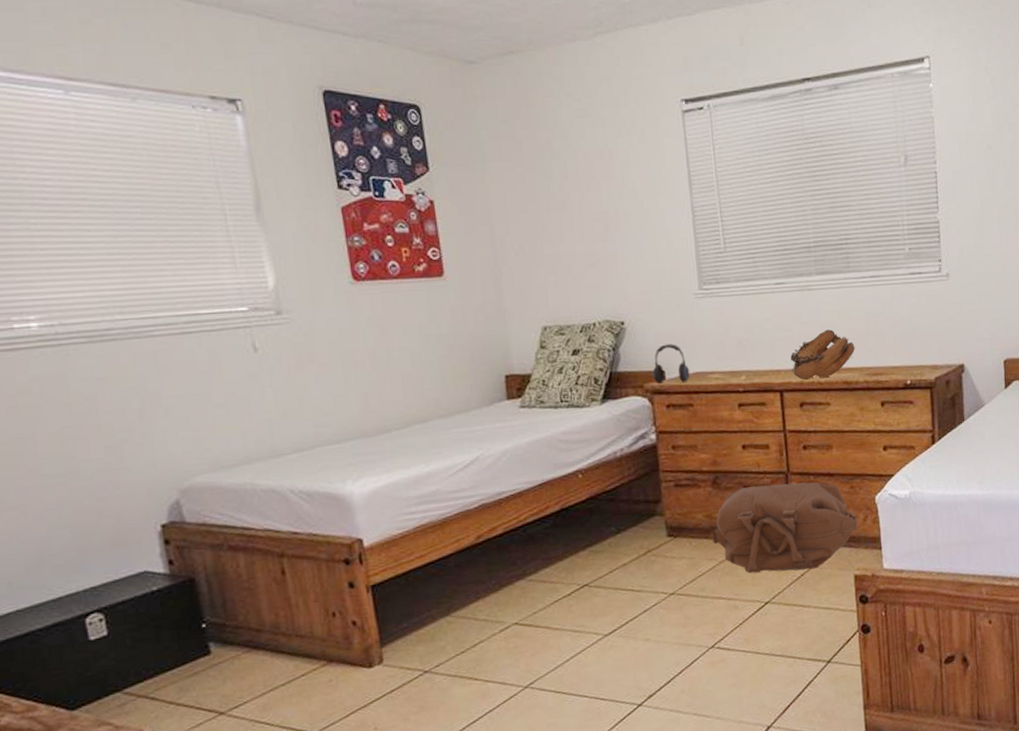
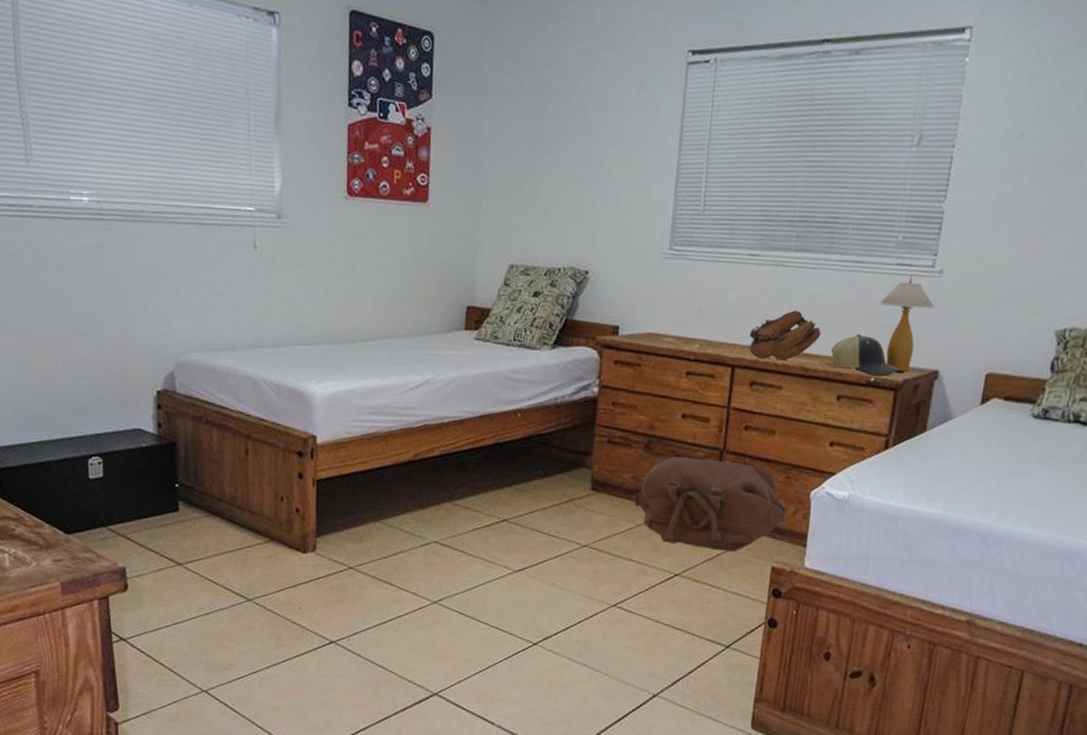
headphones: present [652,343,690,385] -> none [606,299,644,342]
baseball cap: none [866,342,934,380] -> present [830,334,904,378]
table lamp: none [901,281,949,371] -> present [879,274,935,373]

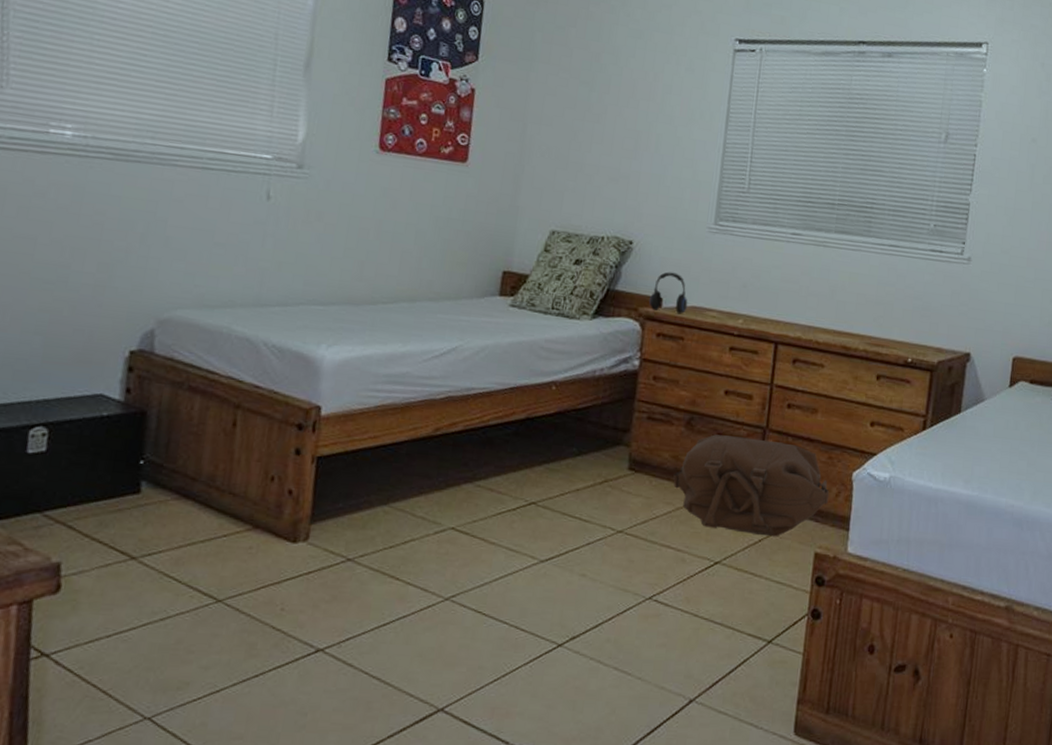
headphones: none [606,299,644,342] -> present [649,271,688,315]
baseball glove: present [748,310,821,361] -> none [791,290,861,339]
baseball cap: present [830,334,904,378] -> none [870,315,938,358]
table lamp: present [879,274,935,373] -> none [914,260,965,354]

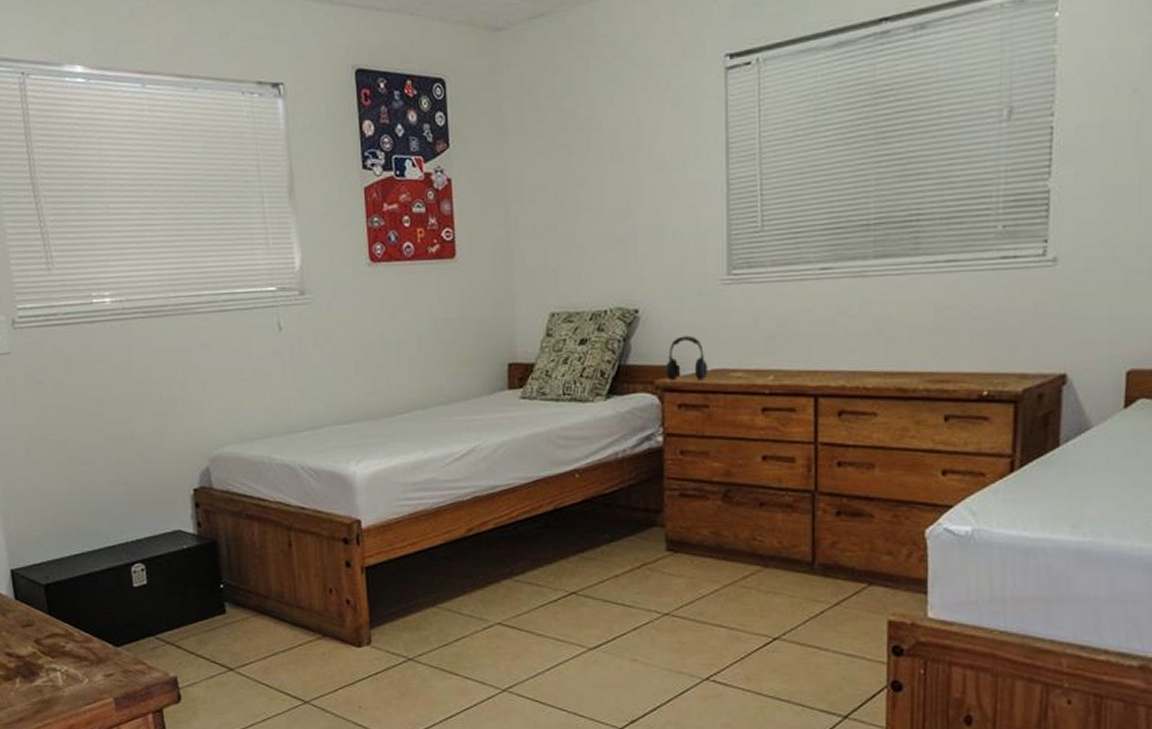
duffel bag: present [673,434,830,537] -> none [716,504,899,607]

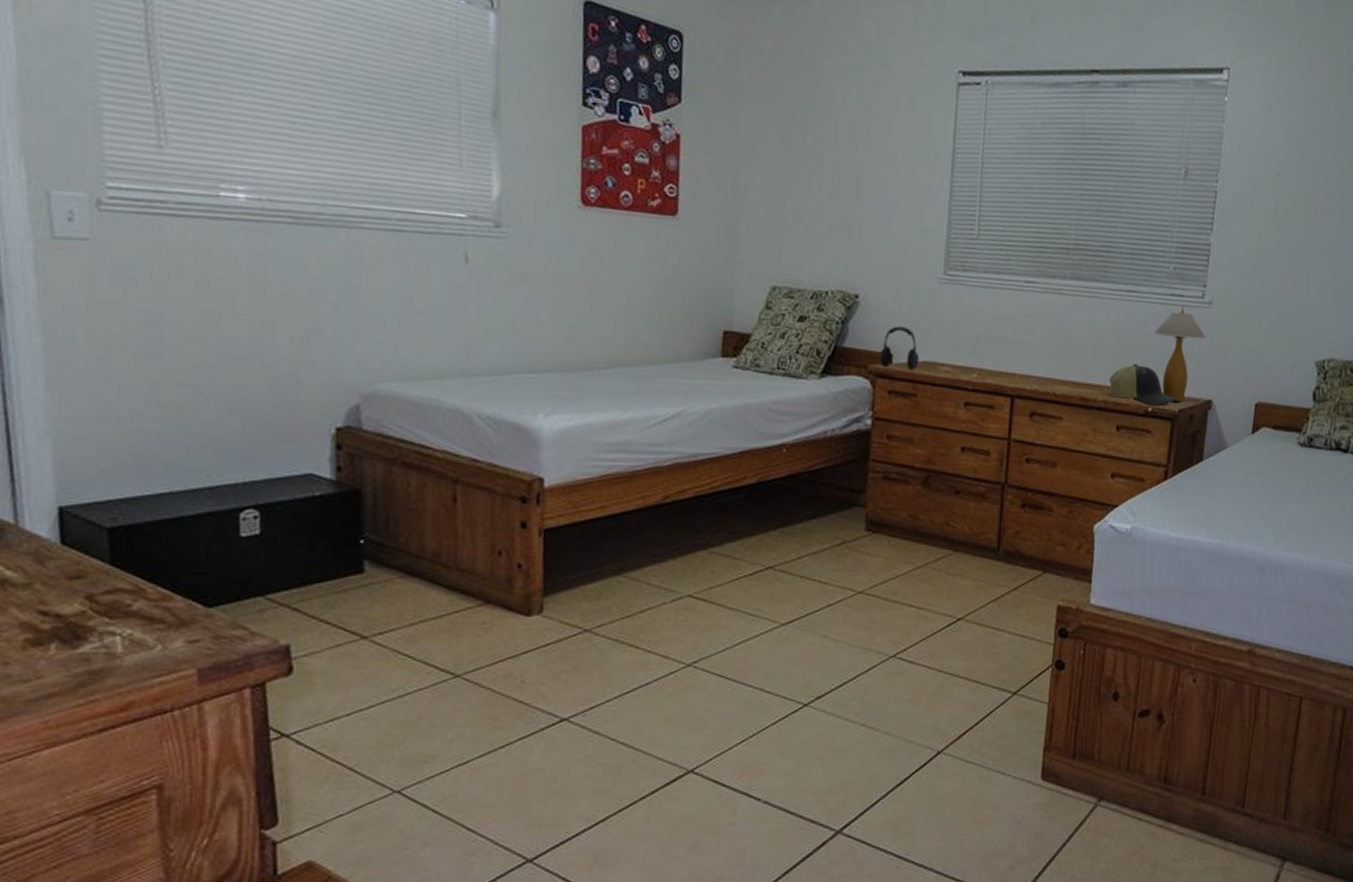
baseball cap: none [930,343,1023,390] -> present [1108,363,1179,407]
table lamp: none [983,267,1053,381] -> present [1154,304,1206,402]

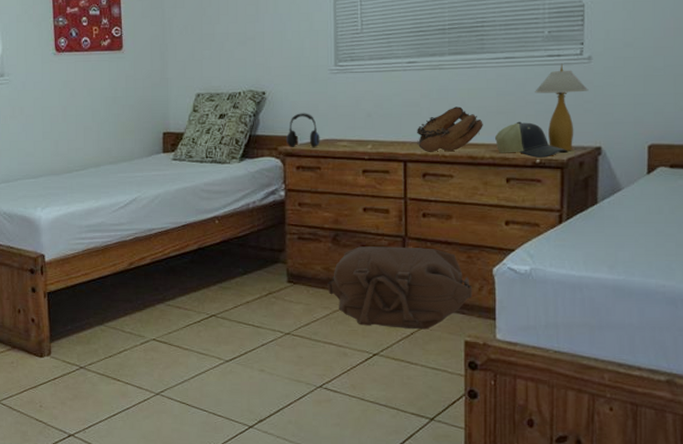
duffel bag: none [912,492,1071,592] -> present [327,246,473,330]
baseball glove: none [1027,339,1099,391] -> present [417,106,483,153]

